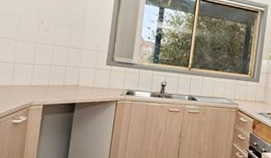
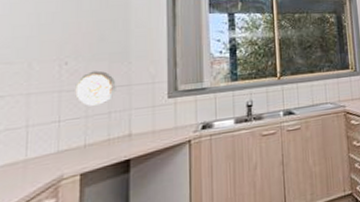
decorative plate: none [46,32,73,59] -> present [75,70,116,106]

